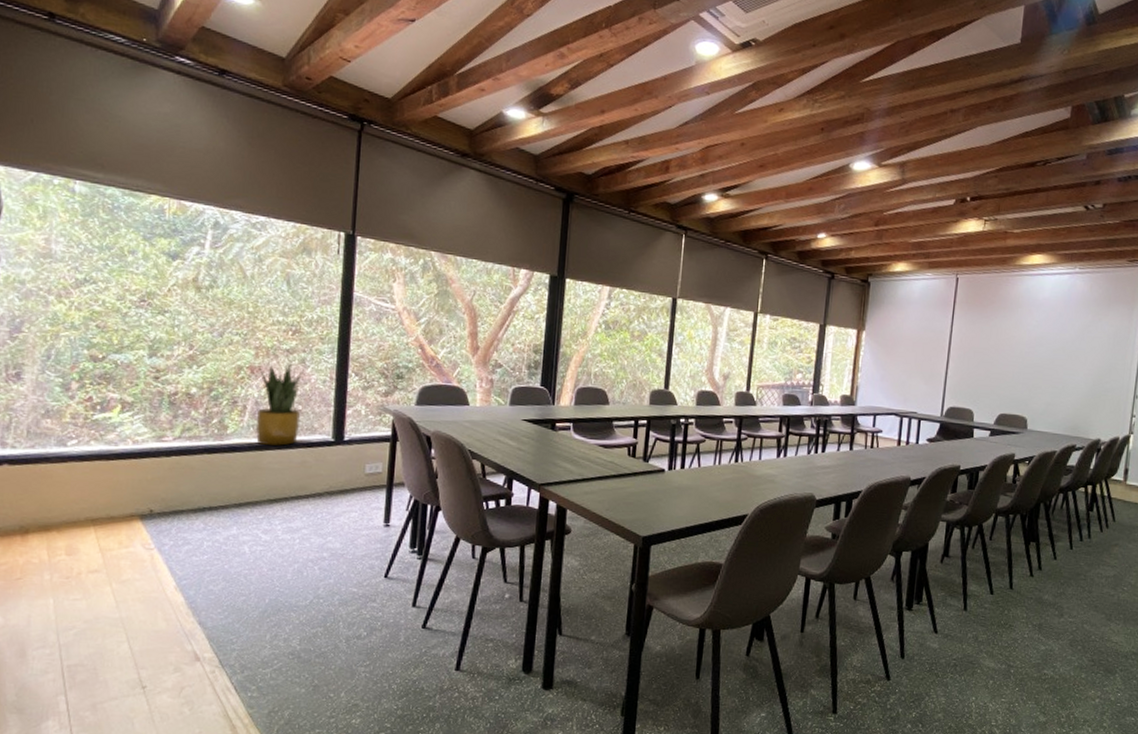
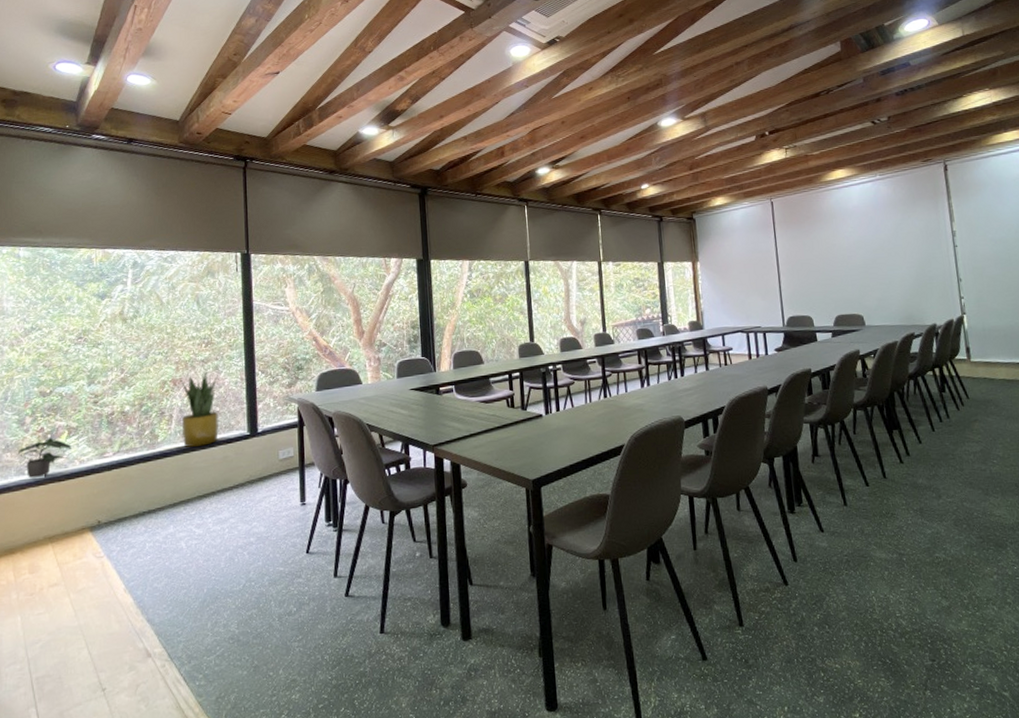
potted plant: none [59,409,125,453] -> present [17,437,72,479]

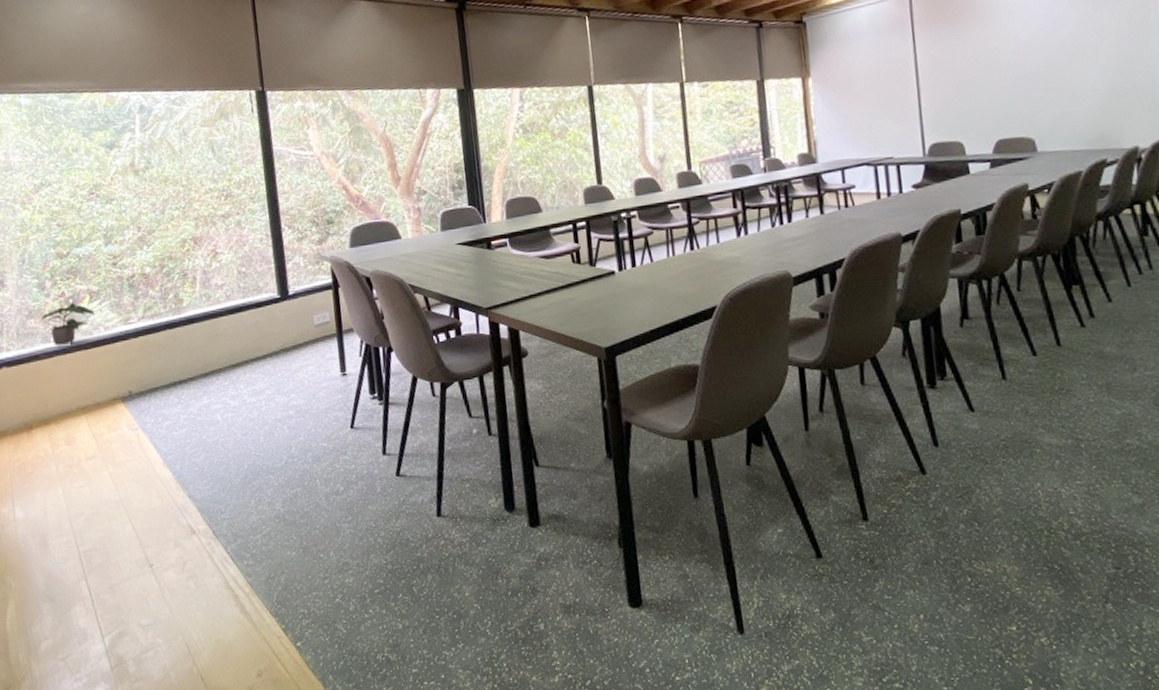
planter: present [179,372,219,447] -> none [199,228,247,312]

